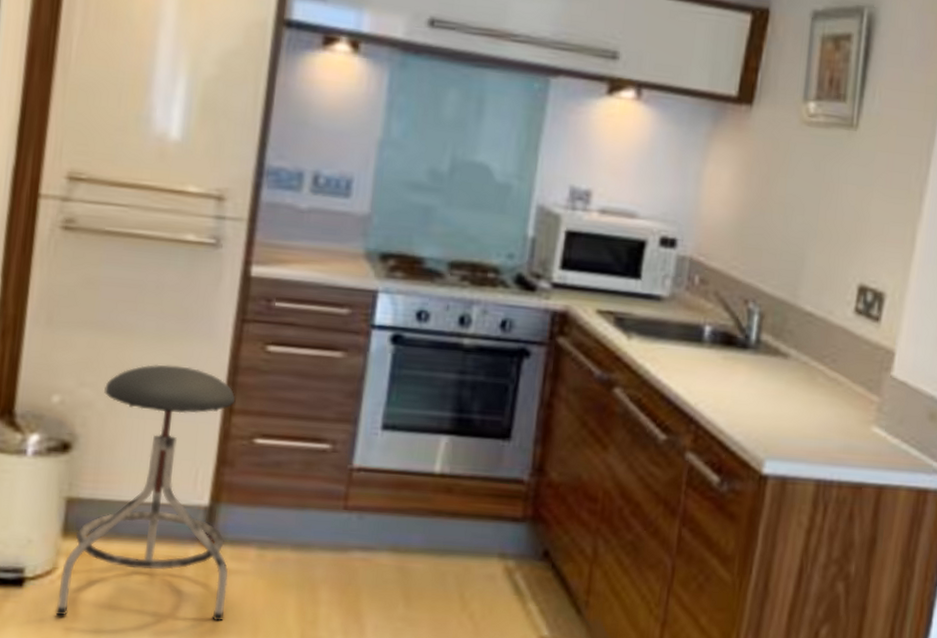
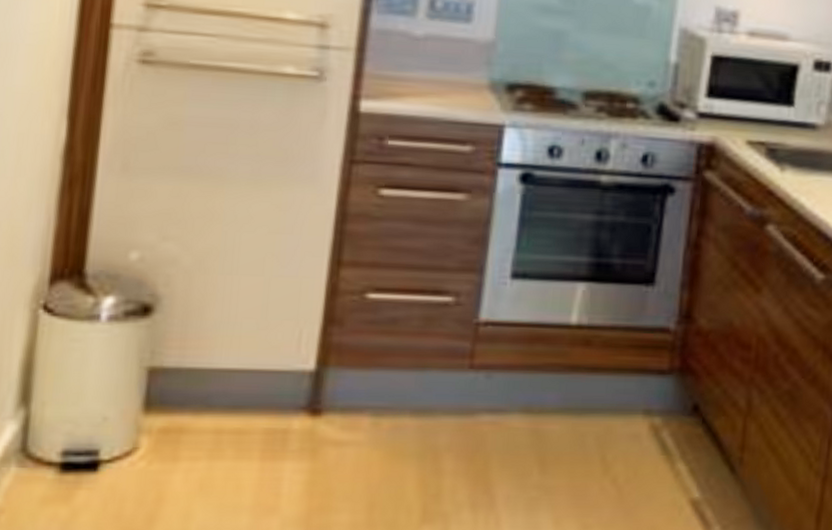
stool: present [54,364,236,621] -> none [135,213,345,502]

